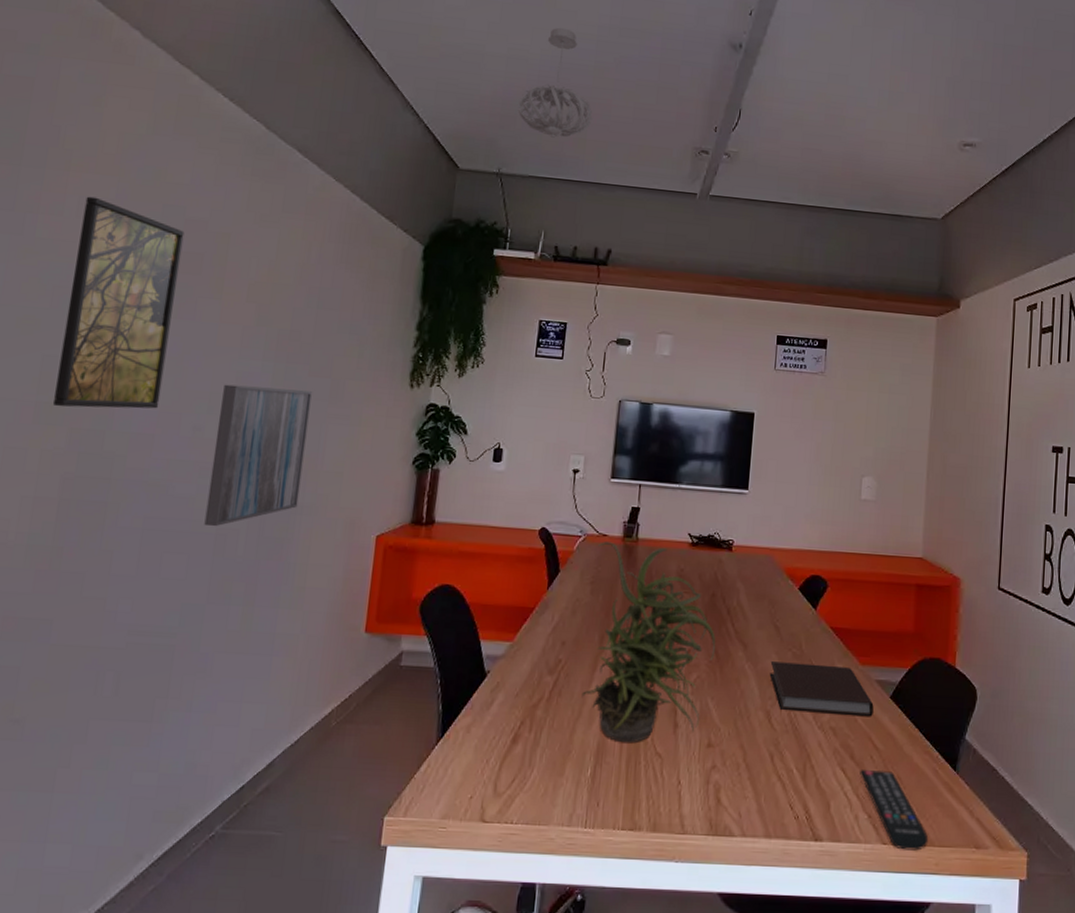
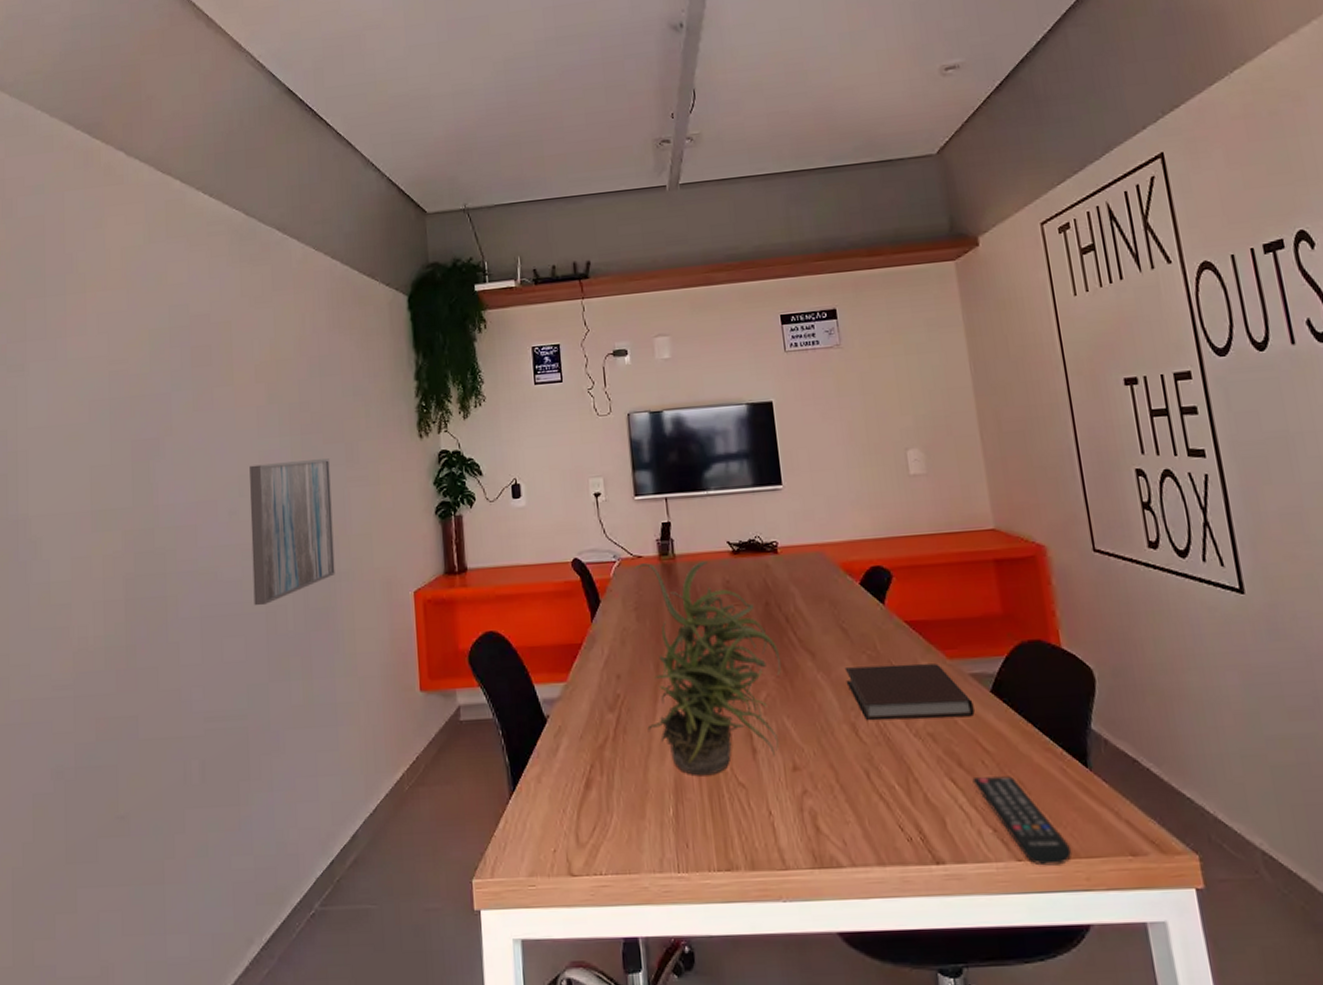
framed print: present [52,196,185,409] -> none [103,311,196,513]
pendant light: present [517,27,593,138] -> none [471,51,546,162]

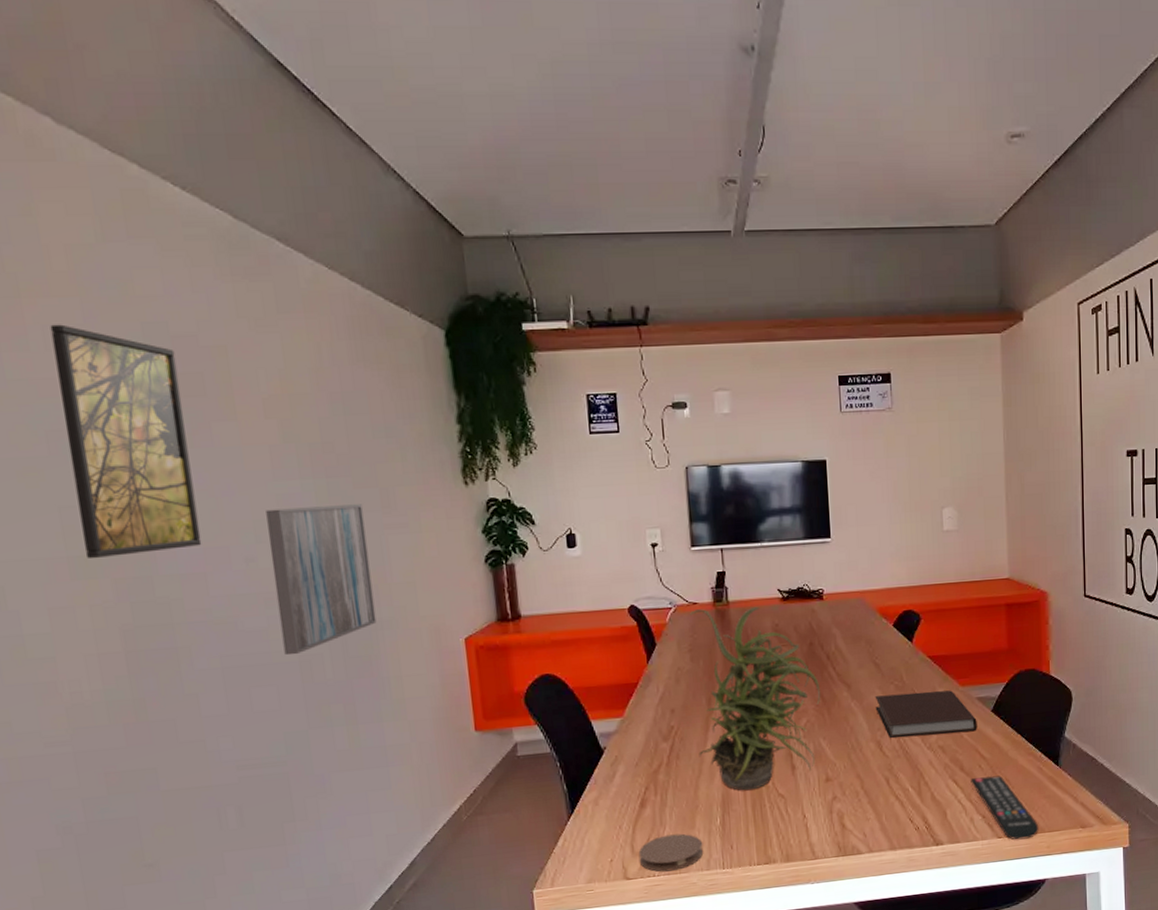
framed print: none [103,311,196,513] -> present [50,324,202,559]
coaster: none [583,824,656,870] -> present [638,833,704,872]

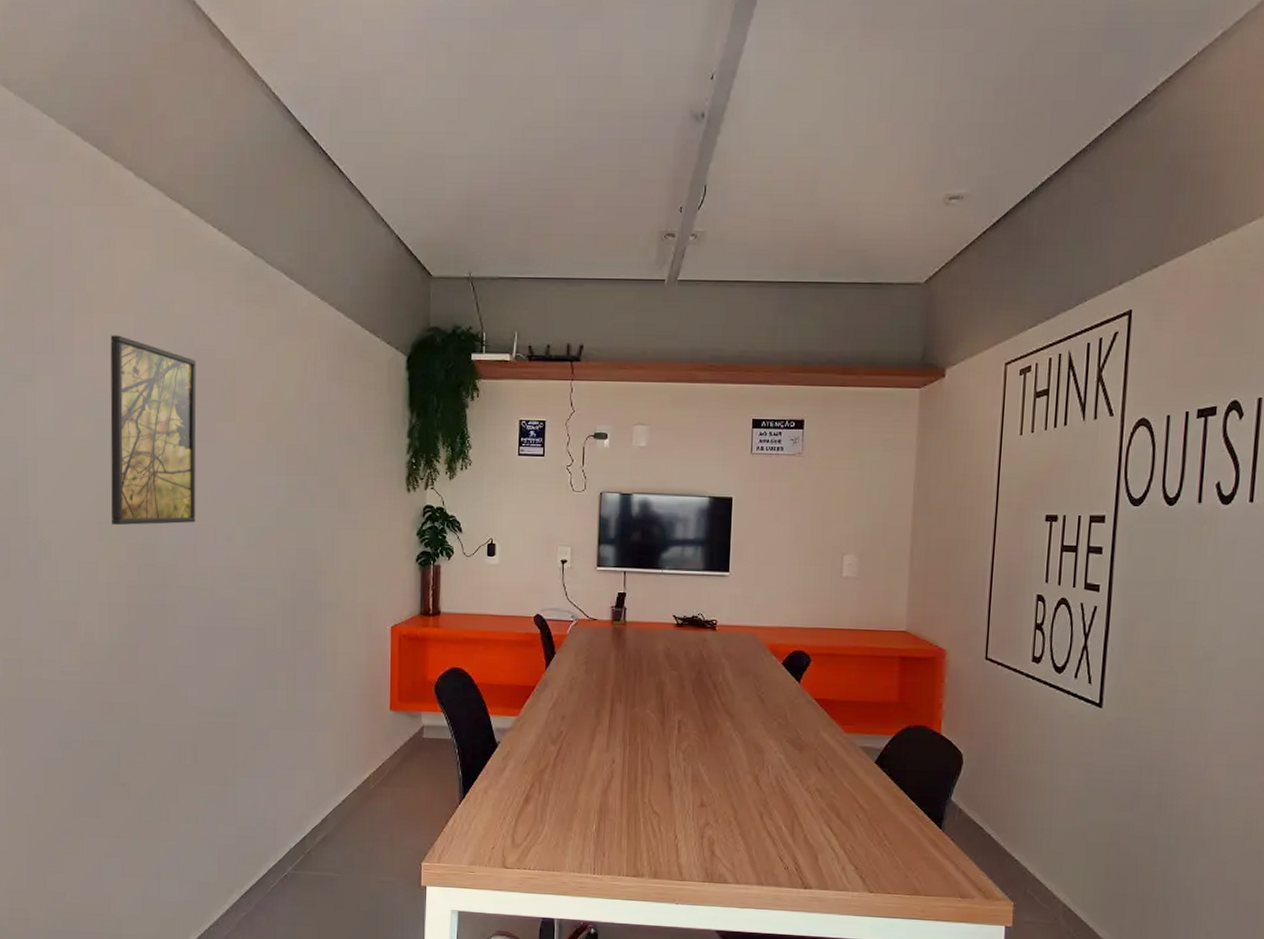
wall art: present [266,504,377,656] -> none [246,498,322,623]
coaster: present [638,833,704,872] -> none [518,832,578,868]
potted plant: present [690,606,821,791] -> none [583,625,704,803]
notebook: present [875,690,977,739] -> none [756,731,859,780]
remote control: present [970,775,1039,840] -> none [846,827,915,899]

